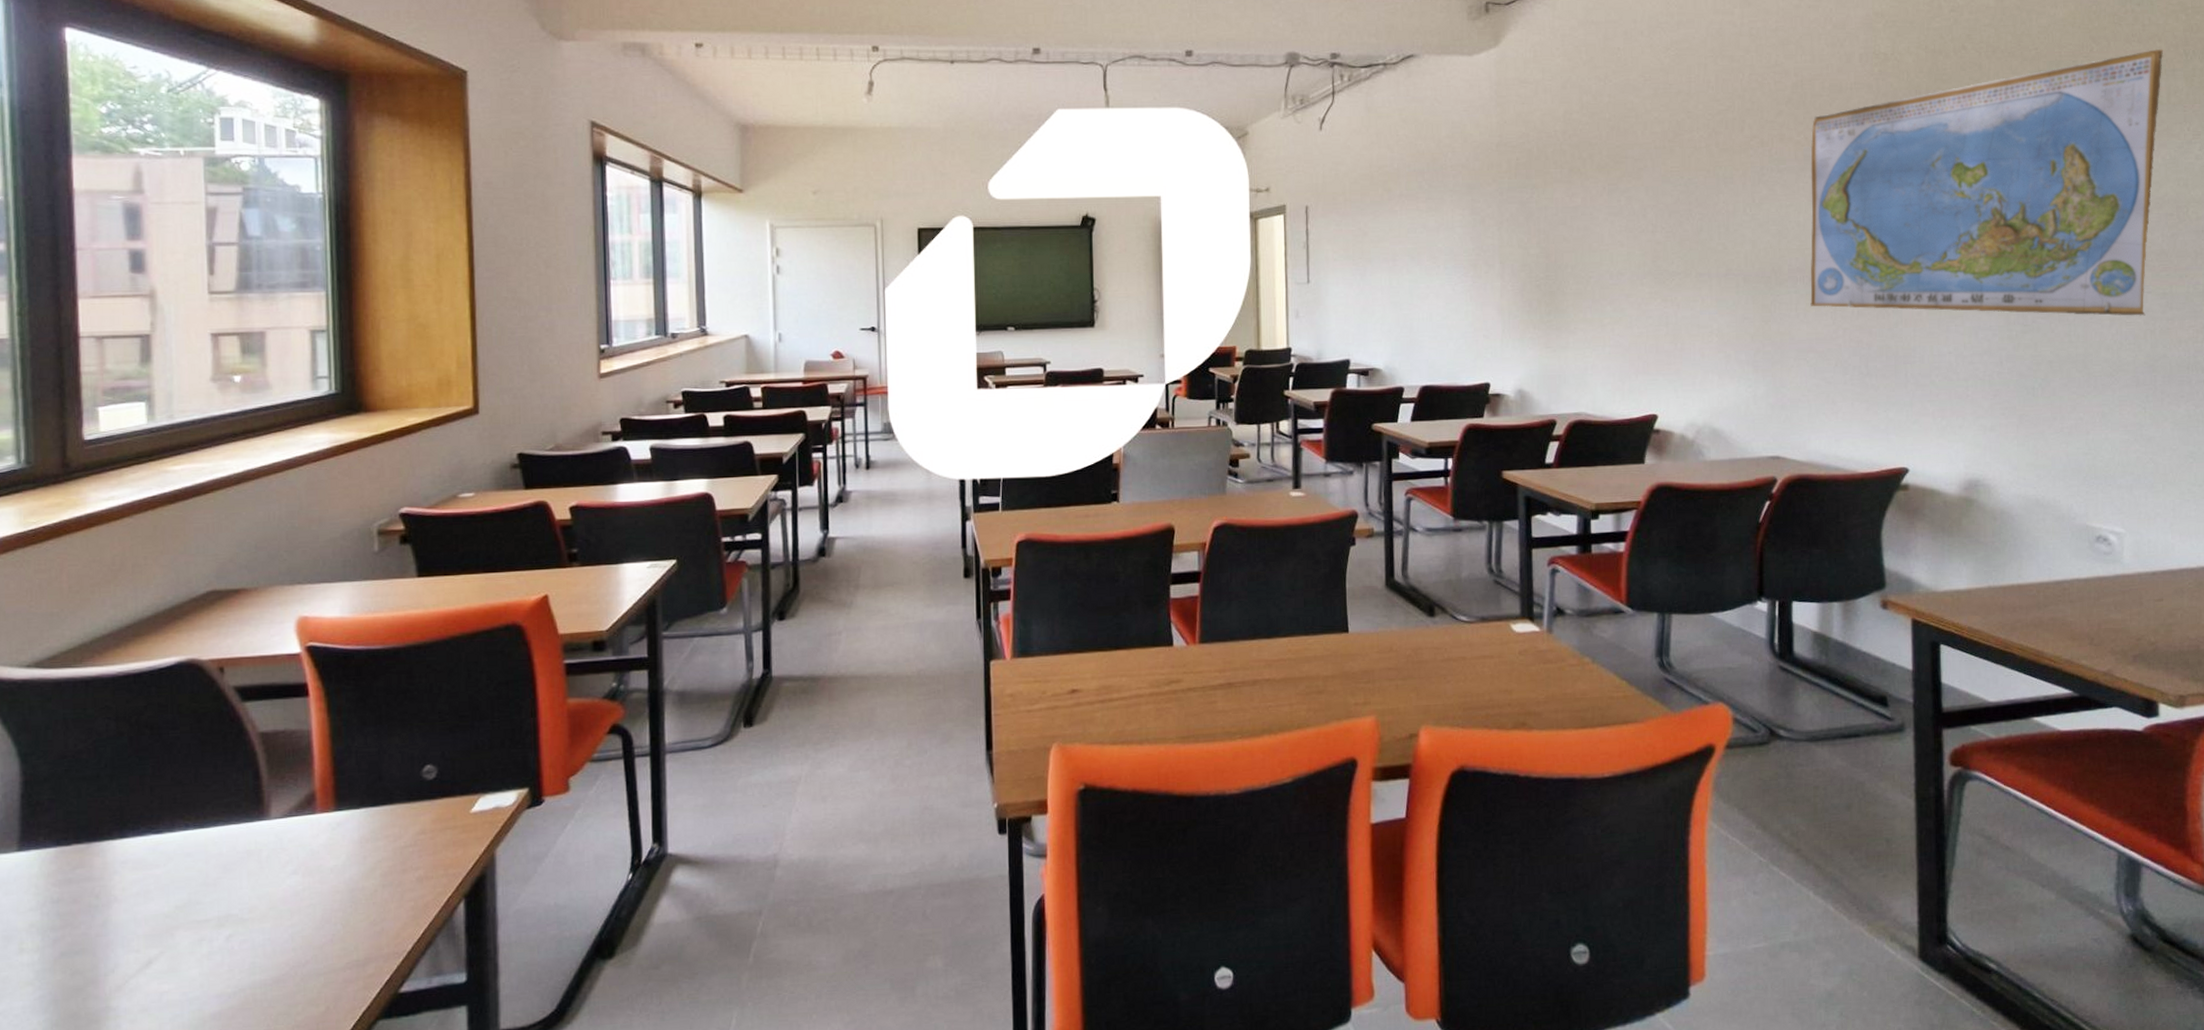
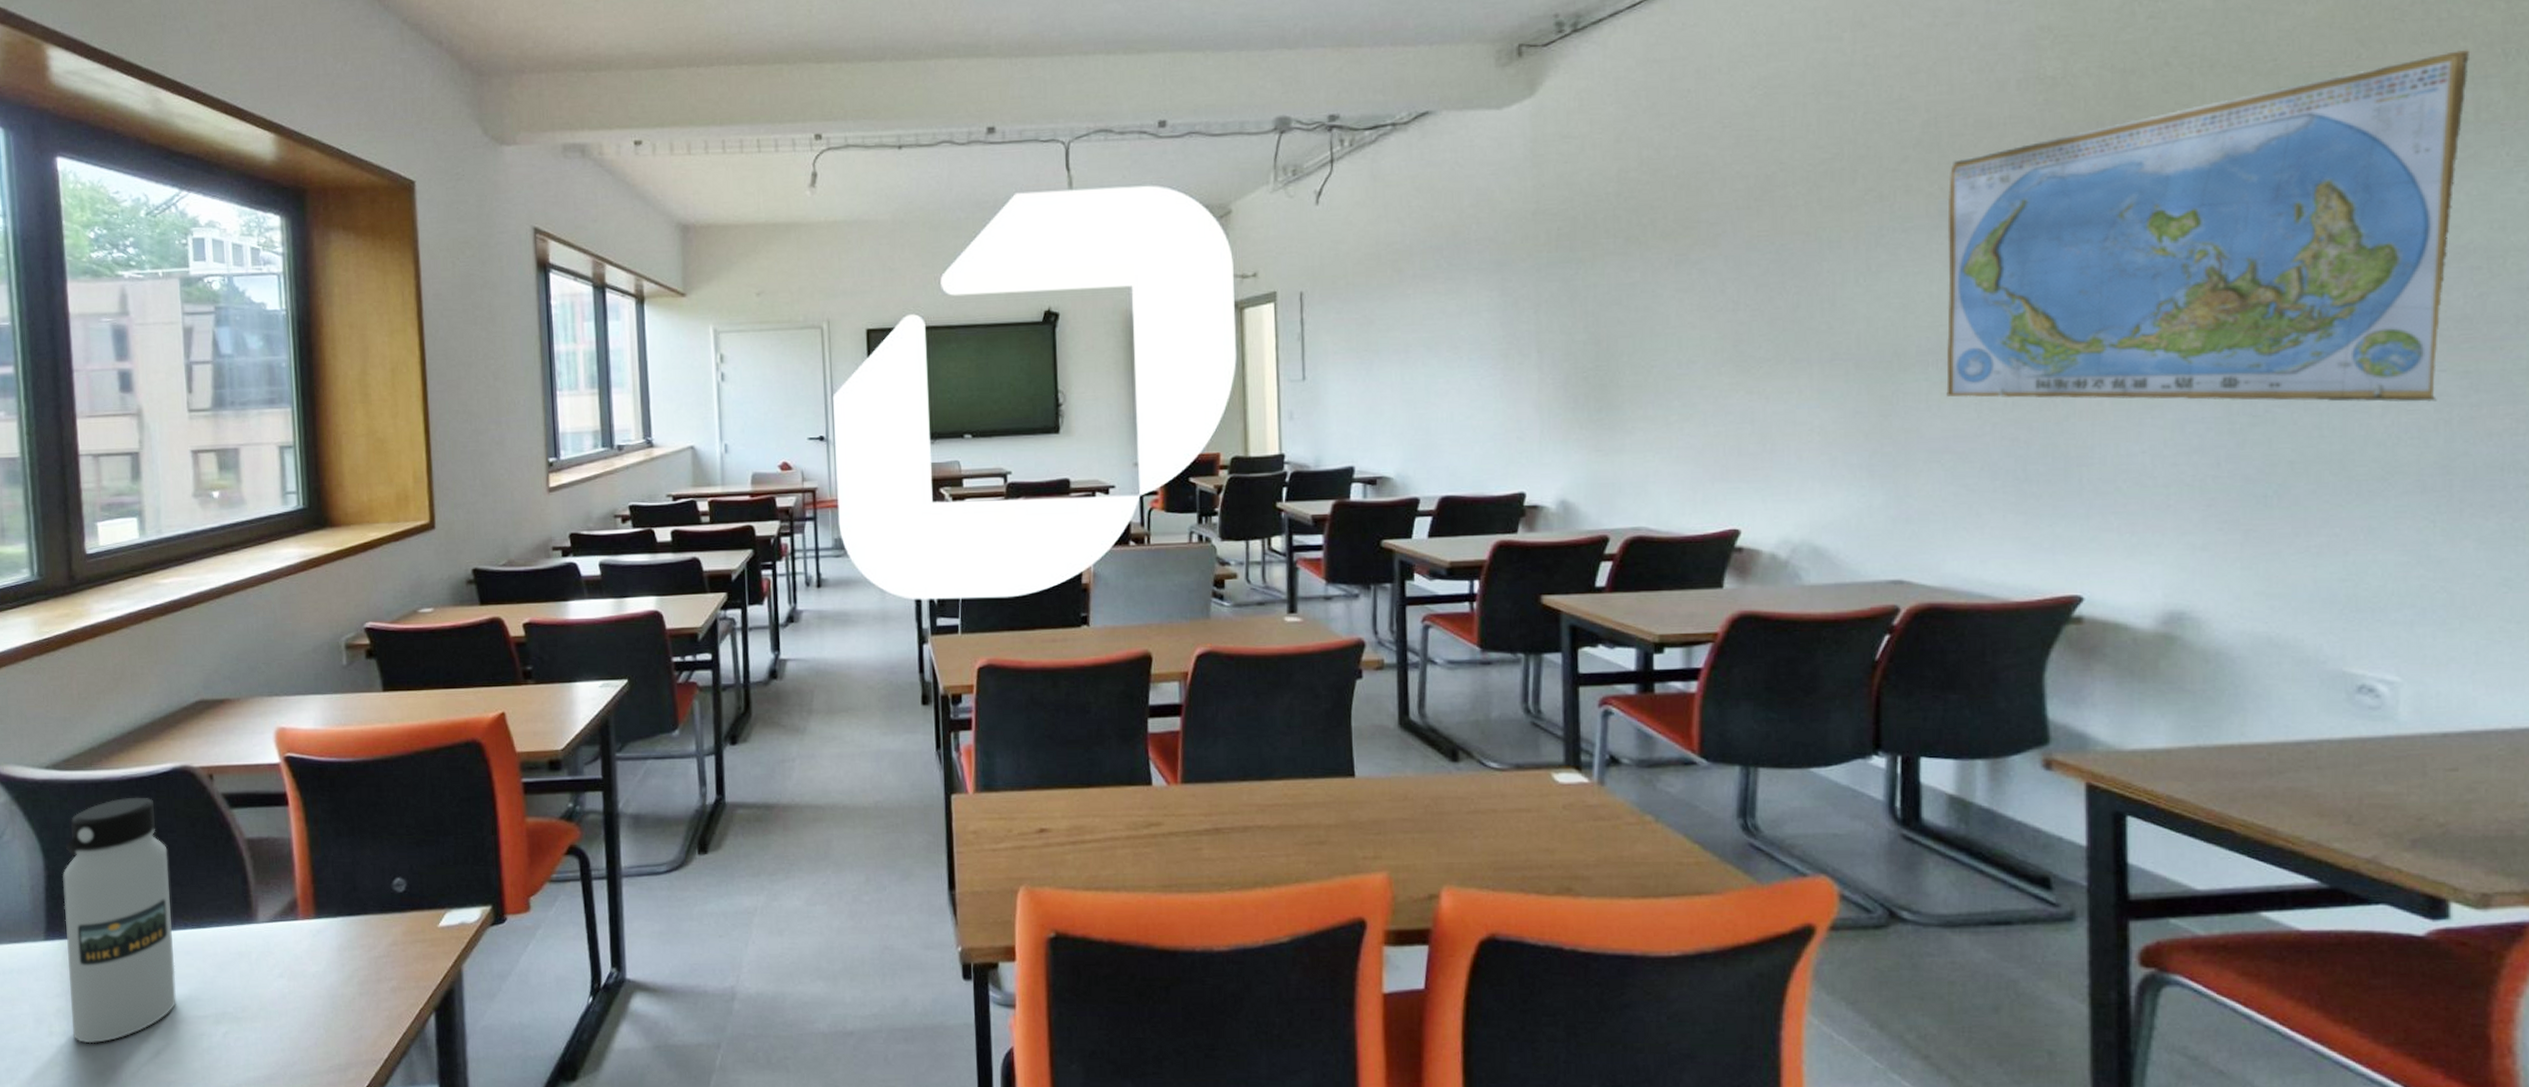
water bottle: none [42,693,173,959] -> present [63,797,176,1044]

